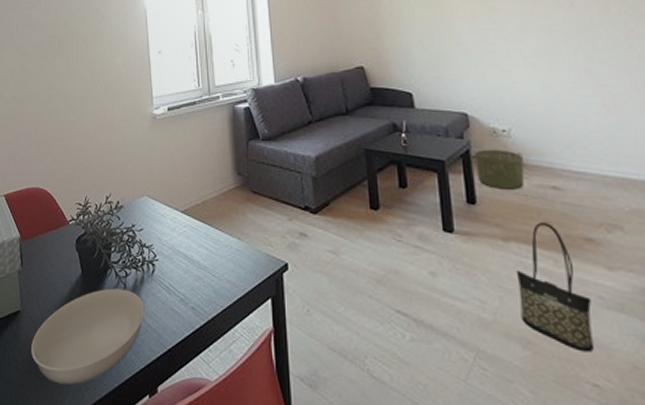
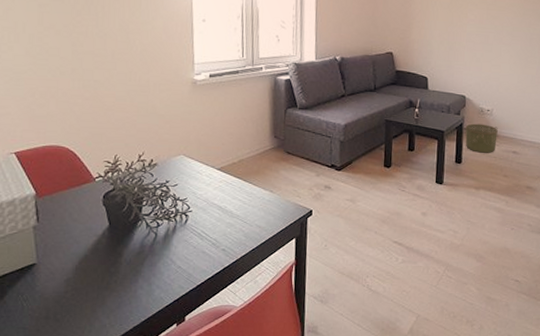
bowl: present [31,288,145,386] -> none [49,238,176,325]
tote bag: present [515,221,594,352] -> none [479,175,523,261]

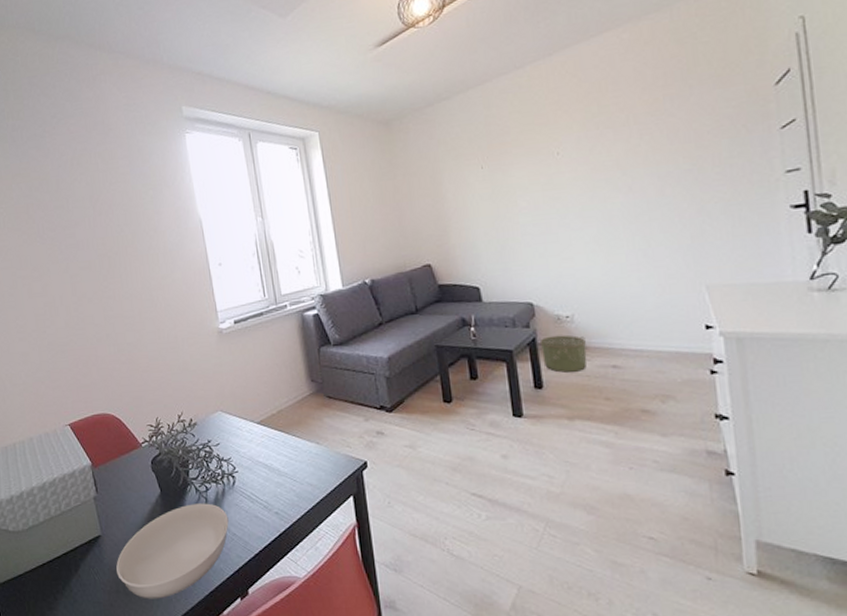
bowl: none [49,238,176,325] -> present [116,503,229,599]

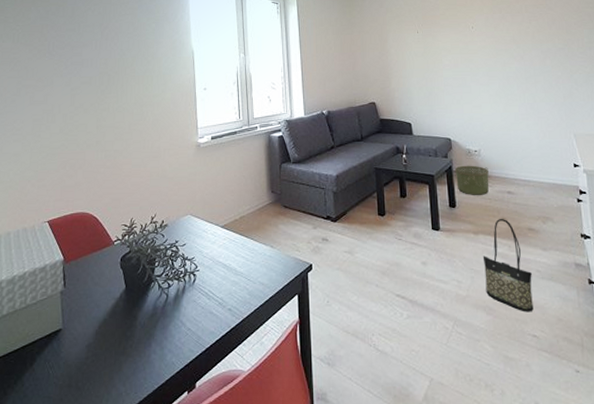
bowl: present [116,503,229,599] -> none [72,299,185,394]
tote bag: none [580,398,650,511] -> present [482,218,534,312]

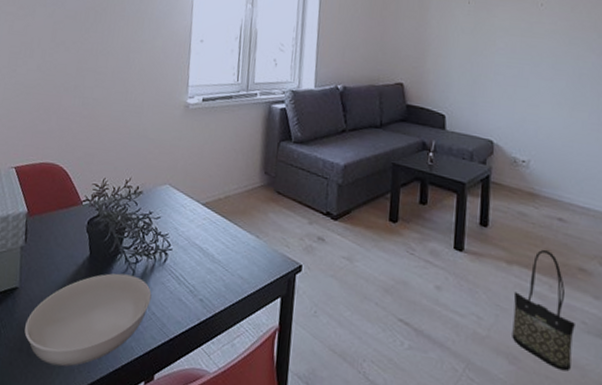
bowl: none [72,299,185,394] -> present [24,273,152,367]
basket: present [454,165,489,195] -> none [493,176,537,218]

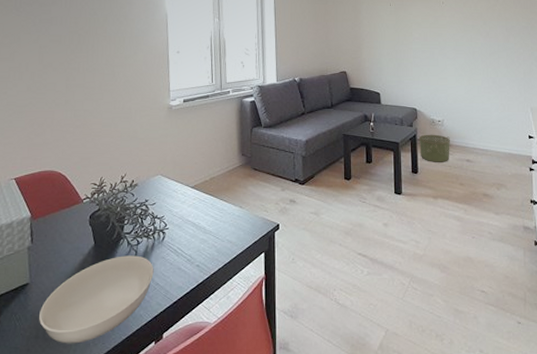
basket: none [493,176,537,218] -> present [418,134,450,162]
tote bag: present [512,249,575,371] -> none [440,184,484,270]

